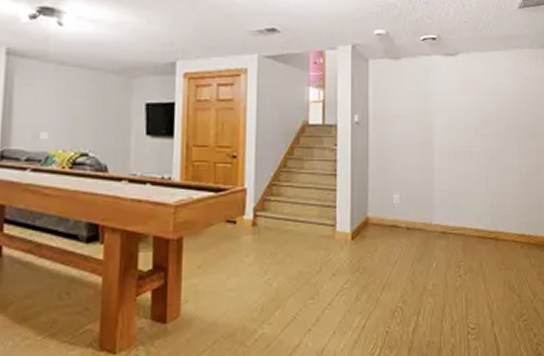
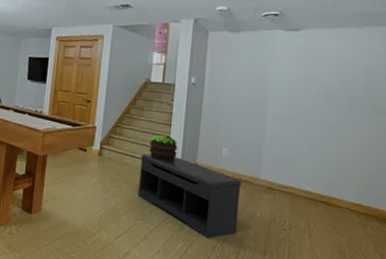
bench: none [305,213,416,305] -> present [138,153,242,239]
potted plant: none [313,188,346,222] -> present [149,134,178,163]

